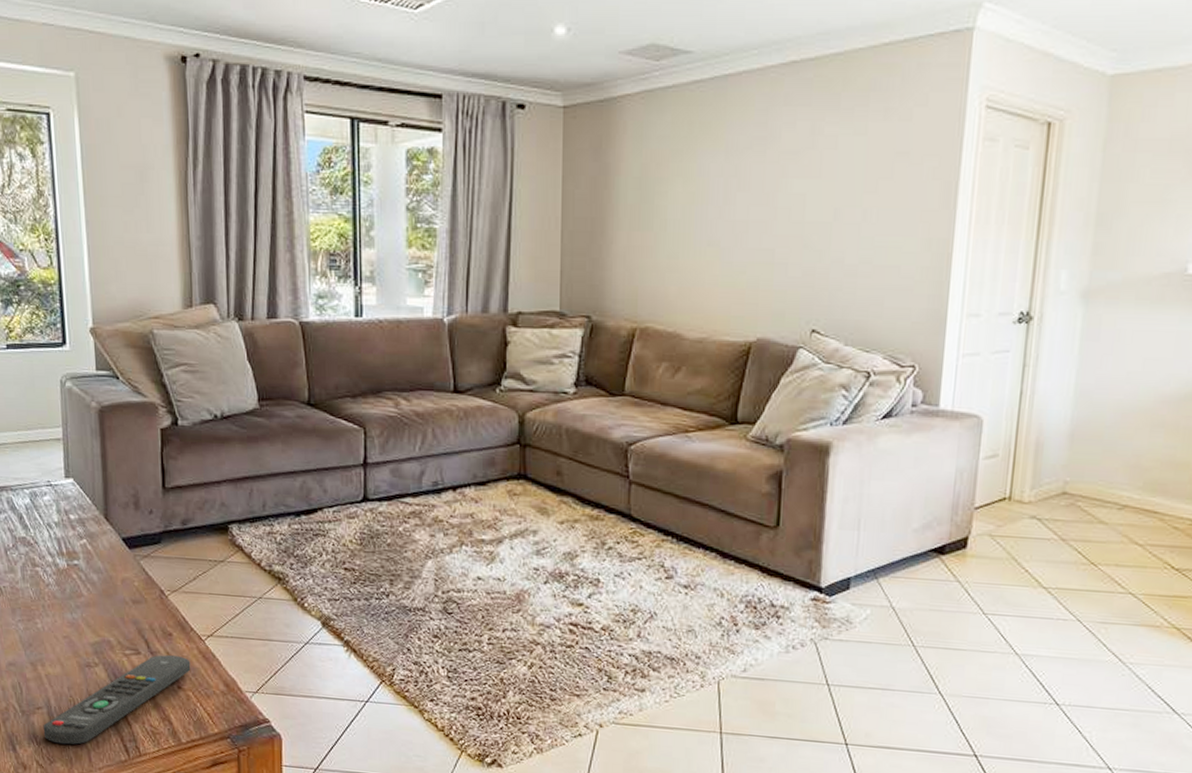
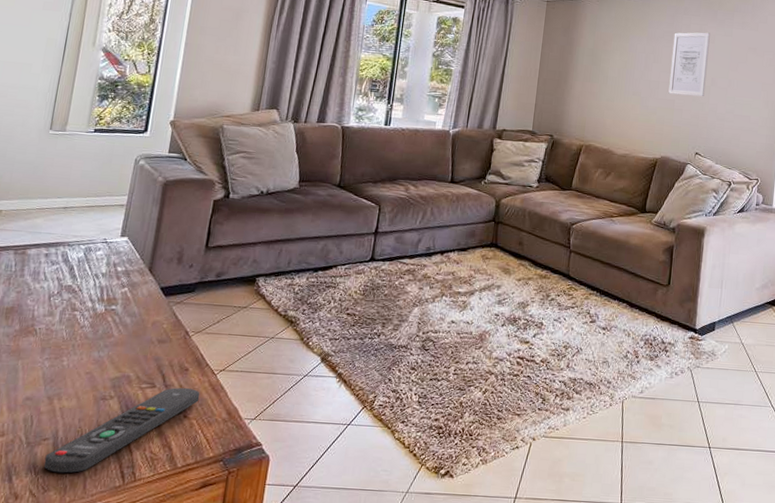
wall art: none [764,132,830,241] -> present [668,32,710,97]

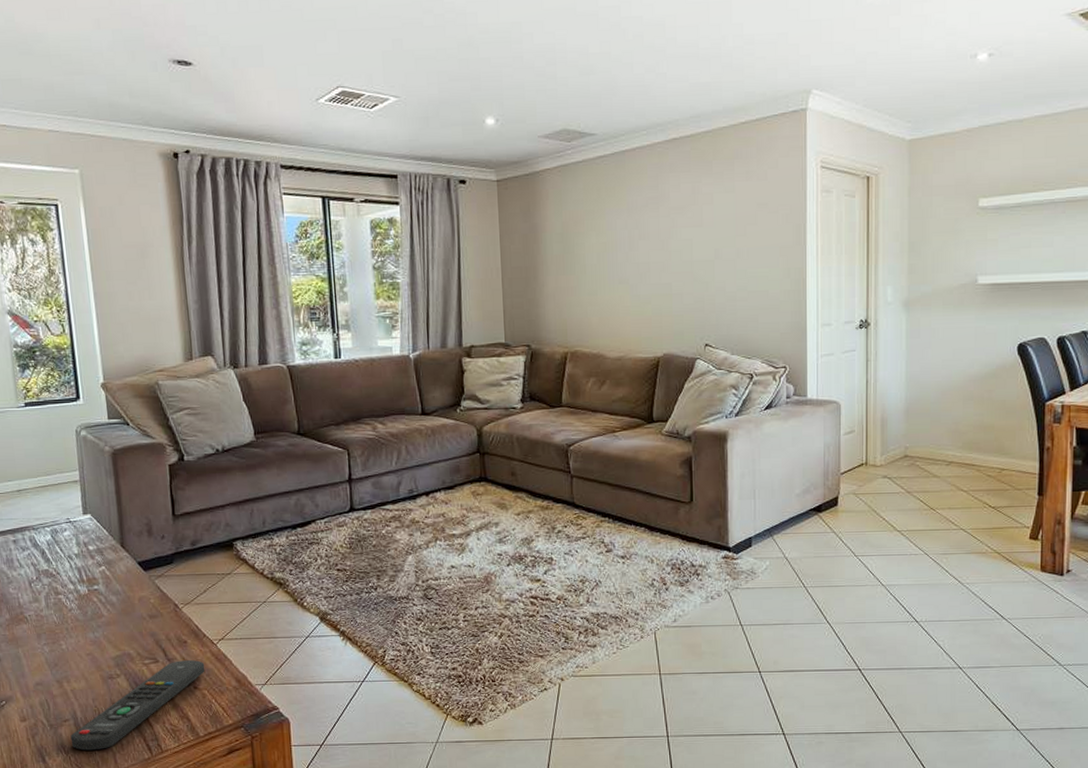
wall art: present [668,32,710,97] -> none [660,191,708,276]

